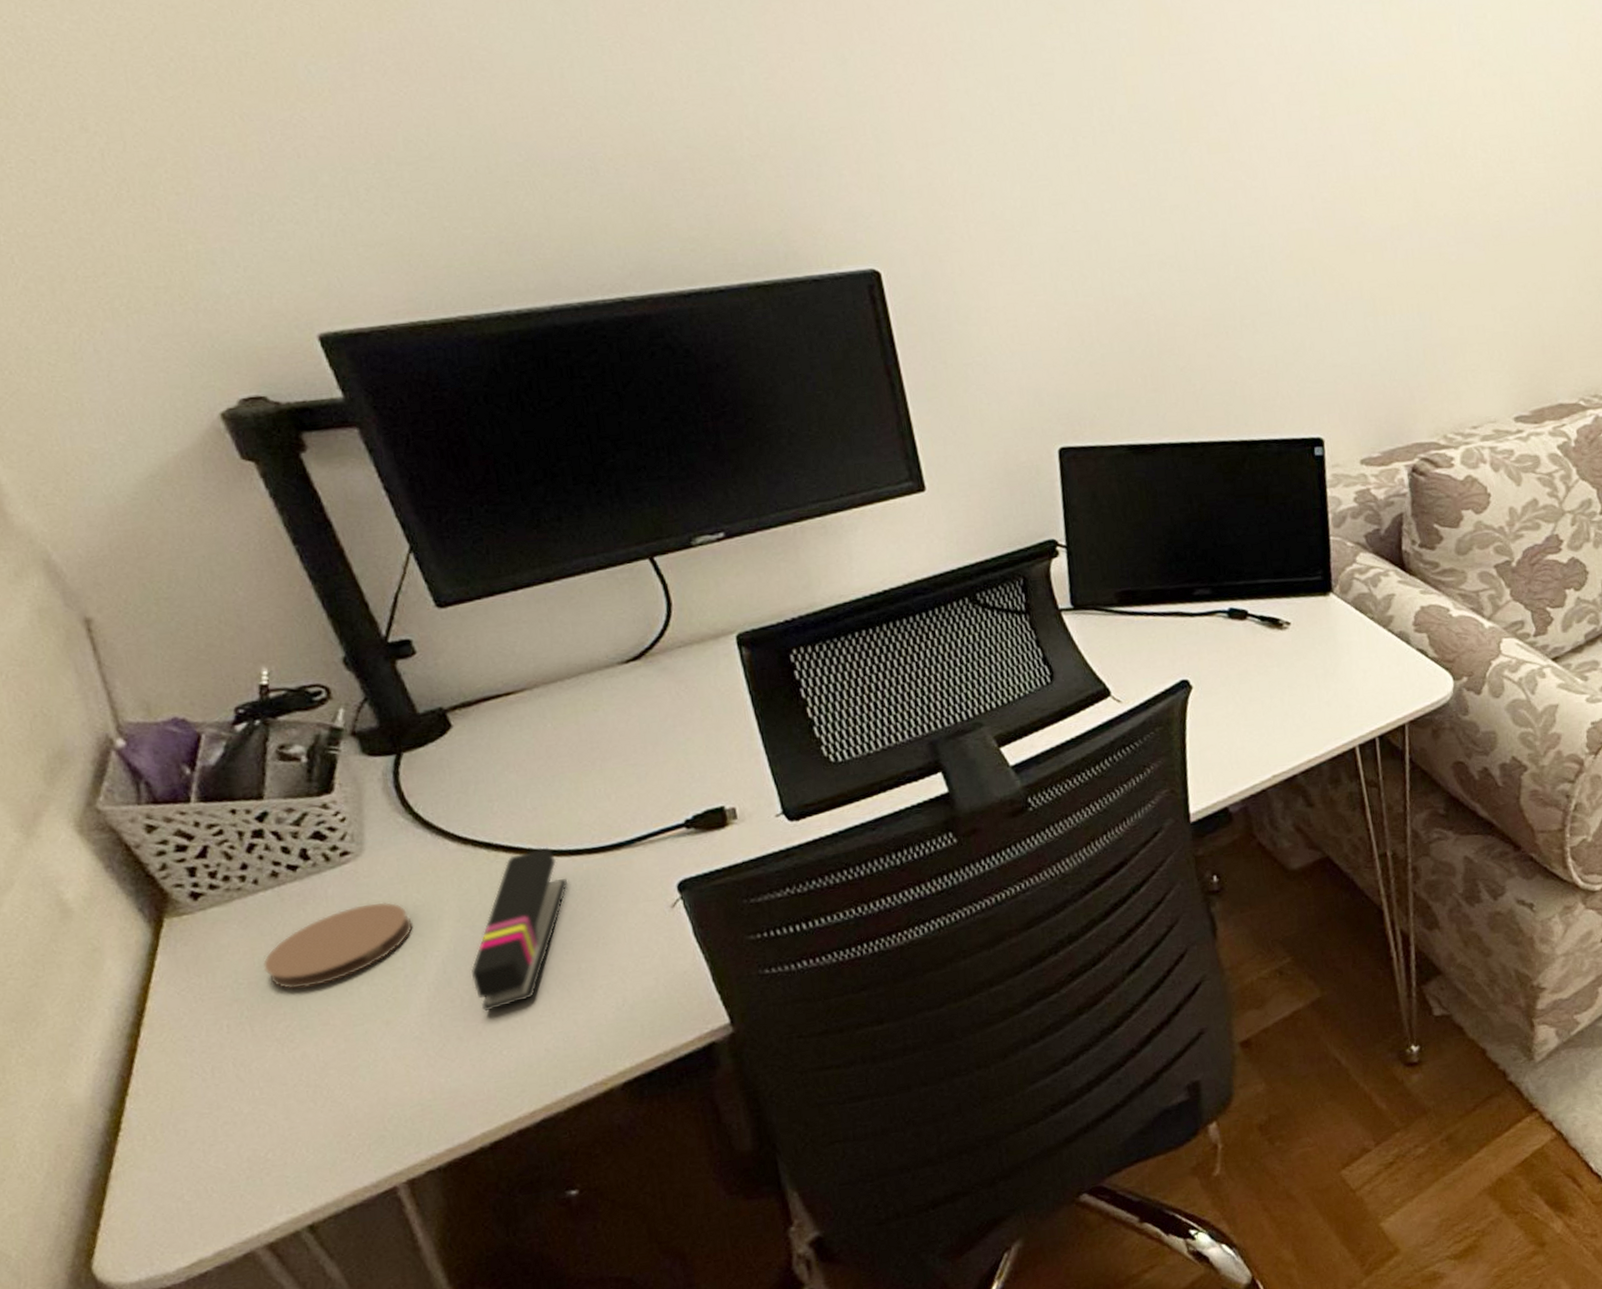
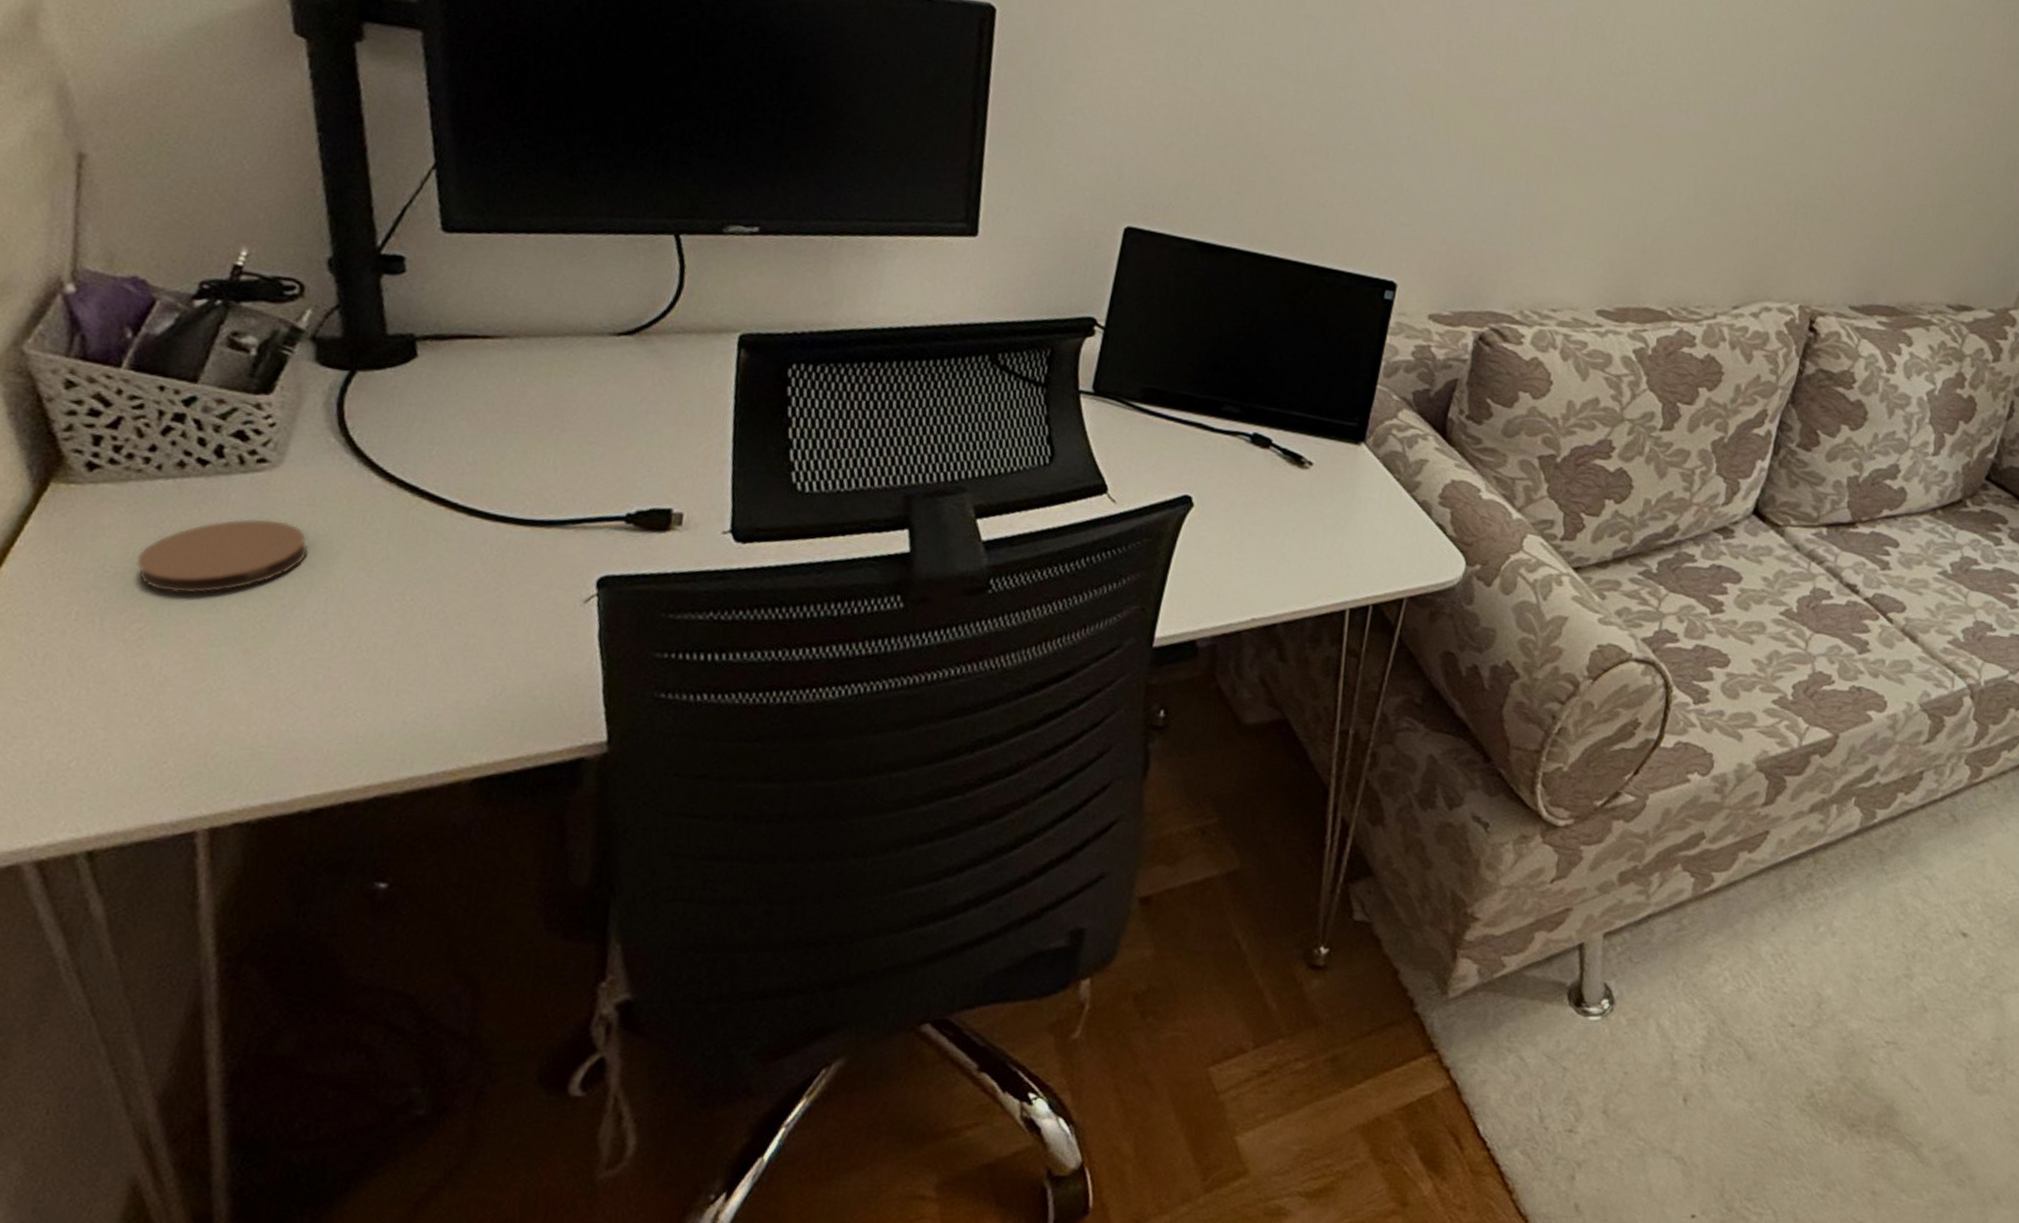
stapler: present [470,847,568,1011] -> none [350,505,484,666]

